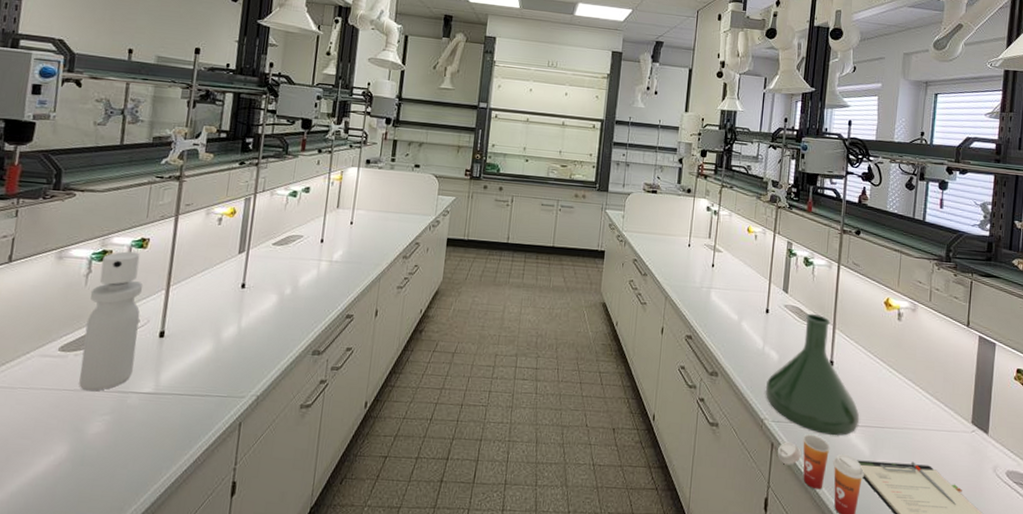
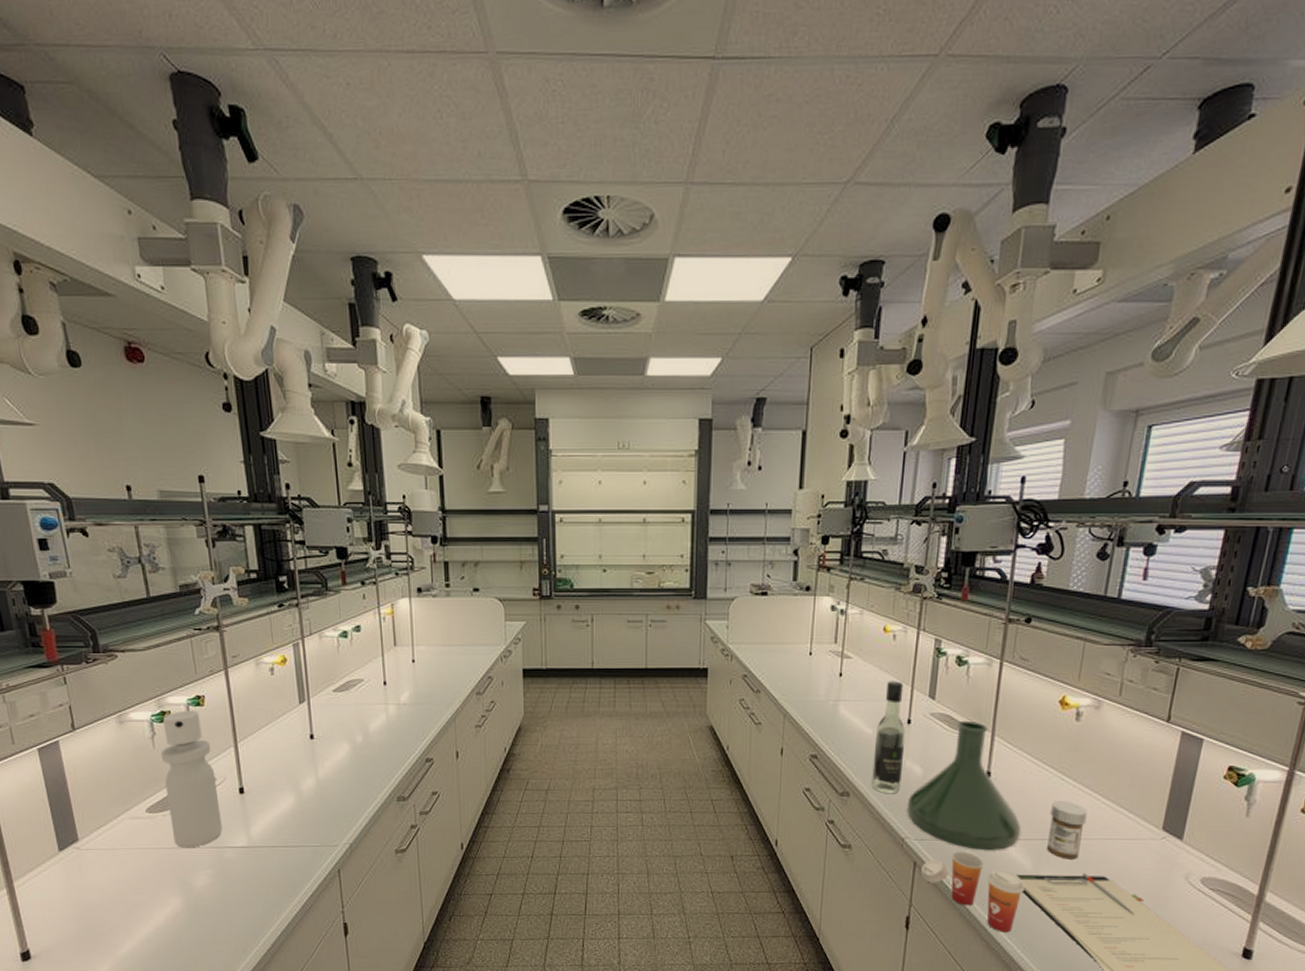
bottle: none [736,274,765,376] -> present [871,681,906,793]
medicine: none [880,391,912,448] -> present [1046,801,1087,859]

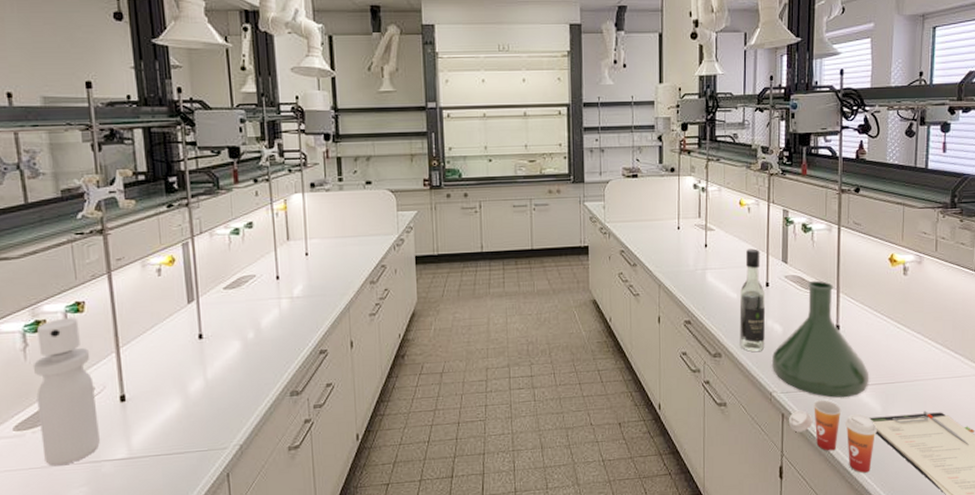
medicine: present [1046,801,1087,859] -> none [891,347,921,400]

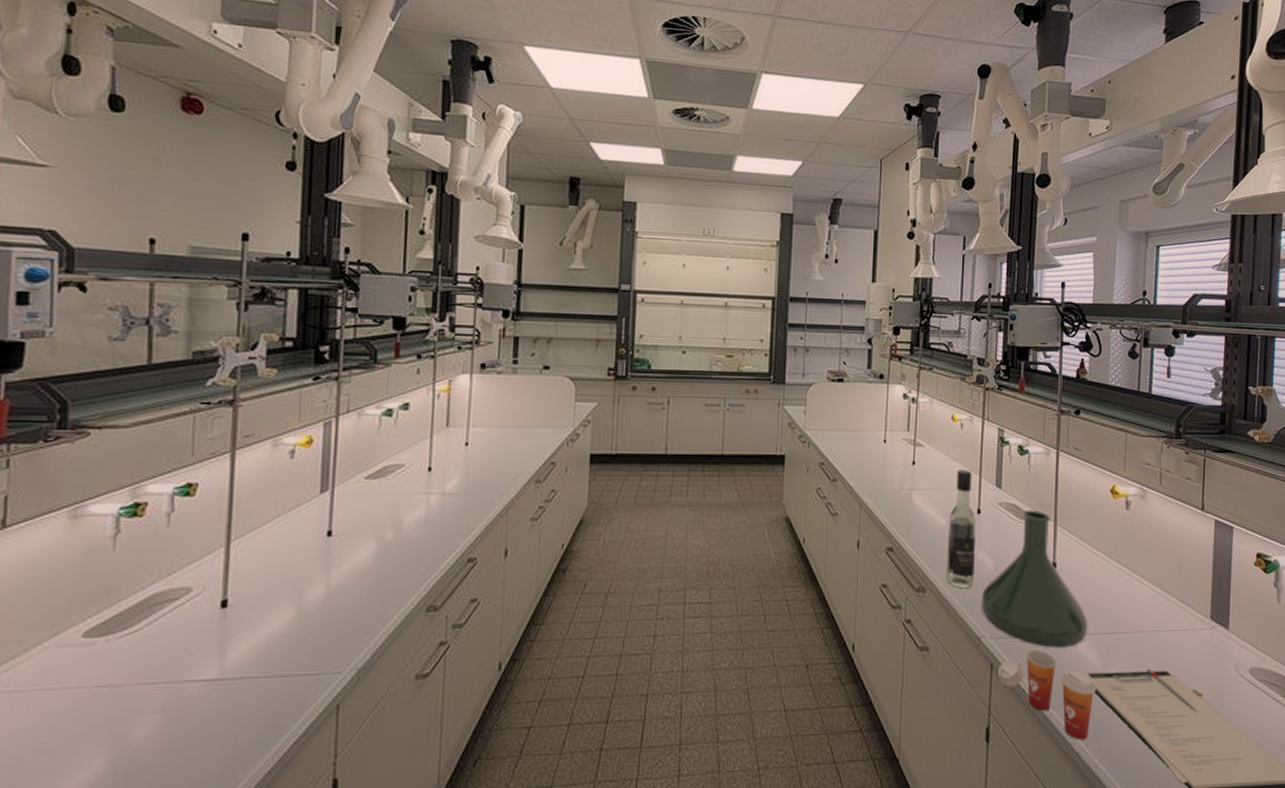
spray bottle: present [32,318,100,466] -> none [114,502,194,685]

